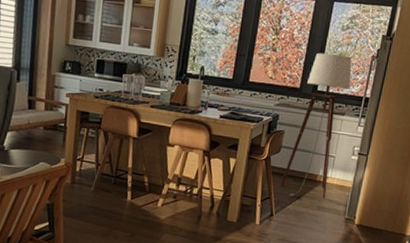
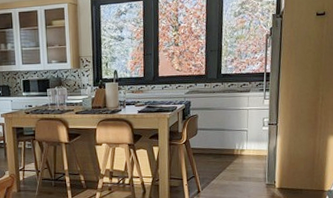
floor lamp: present [280,52,352,199] -> none [202,38,252,172]

